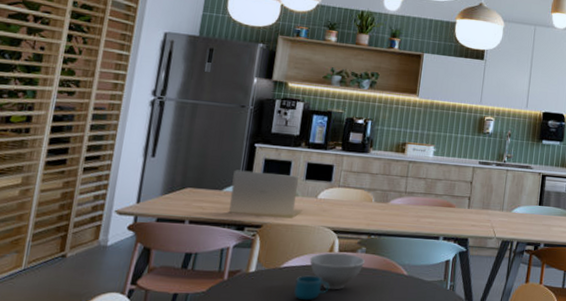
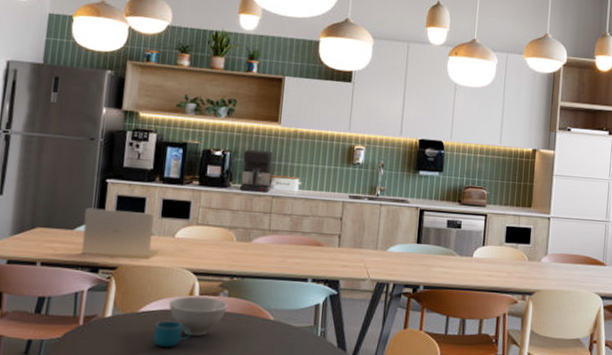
coffee maker: none [379,118,411,159] -> present [239,149,273,193]

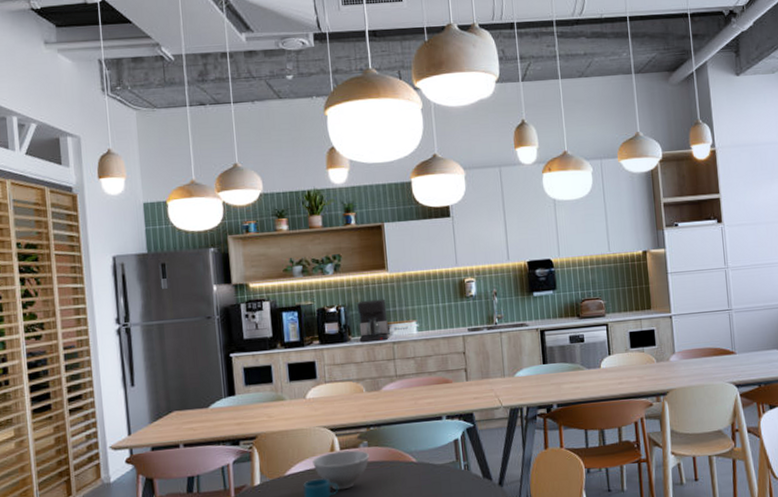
laptop: present [82,207,159,260] -> none [215,379,294,430]

